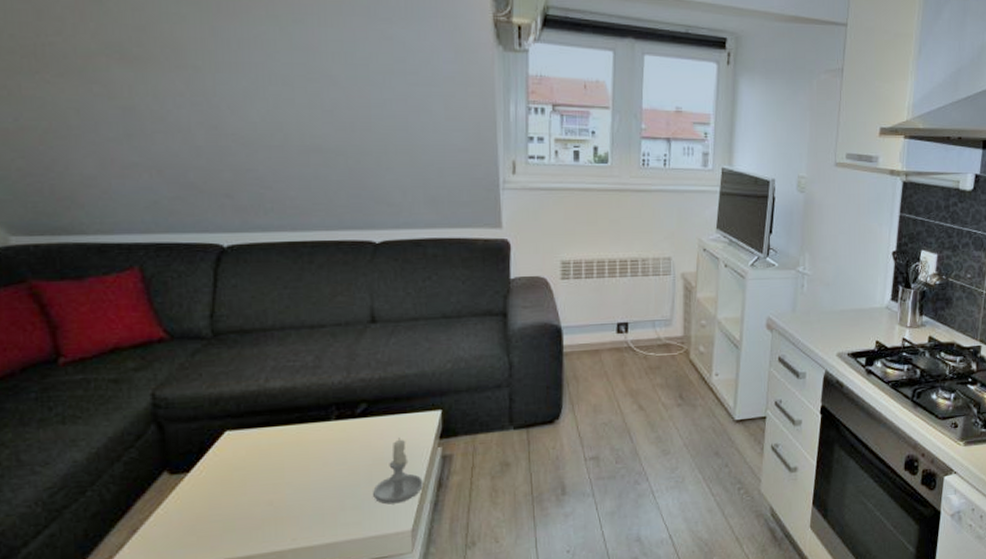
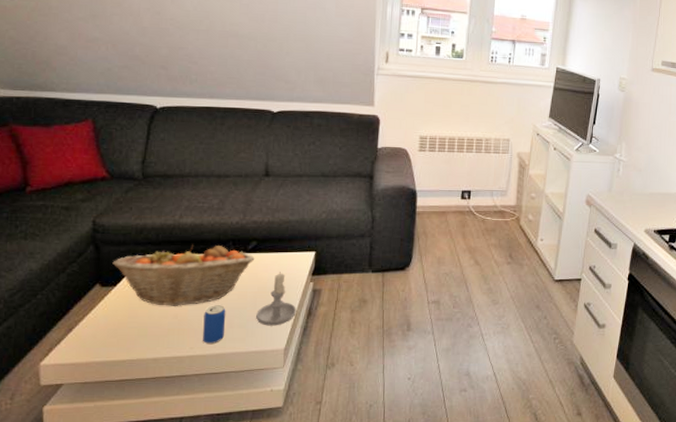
fruit basket: none [182,412,366,491] -> present [112,244,255,306]
beverage can: none [306,484,335,533] -> present [203,305,226,344]

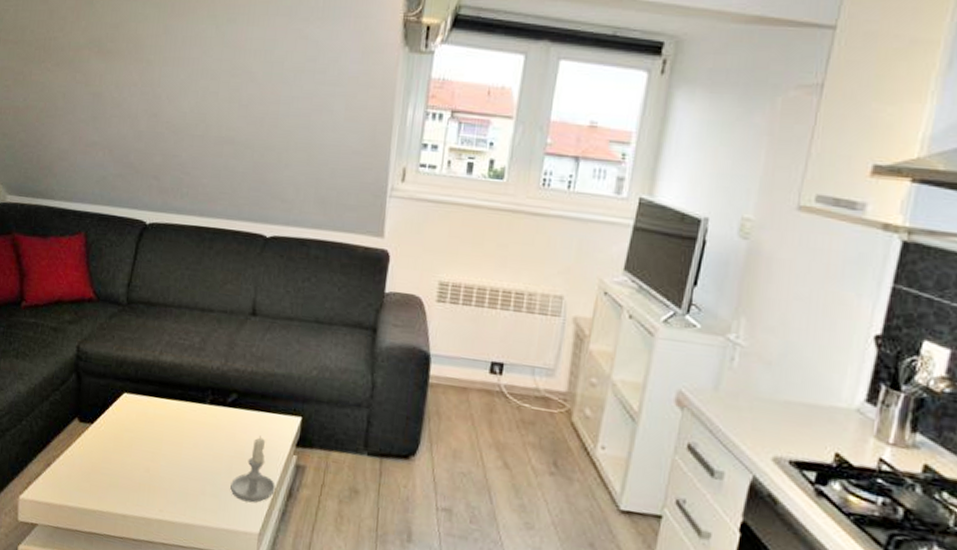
fruit basket: present [112,244,255,306] -> none [91,387,234,460]
beverage can: present [203,305,226,344] -> none [173,464,199,511]

